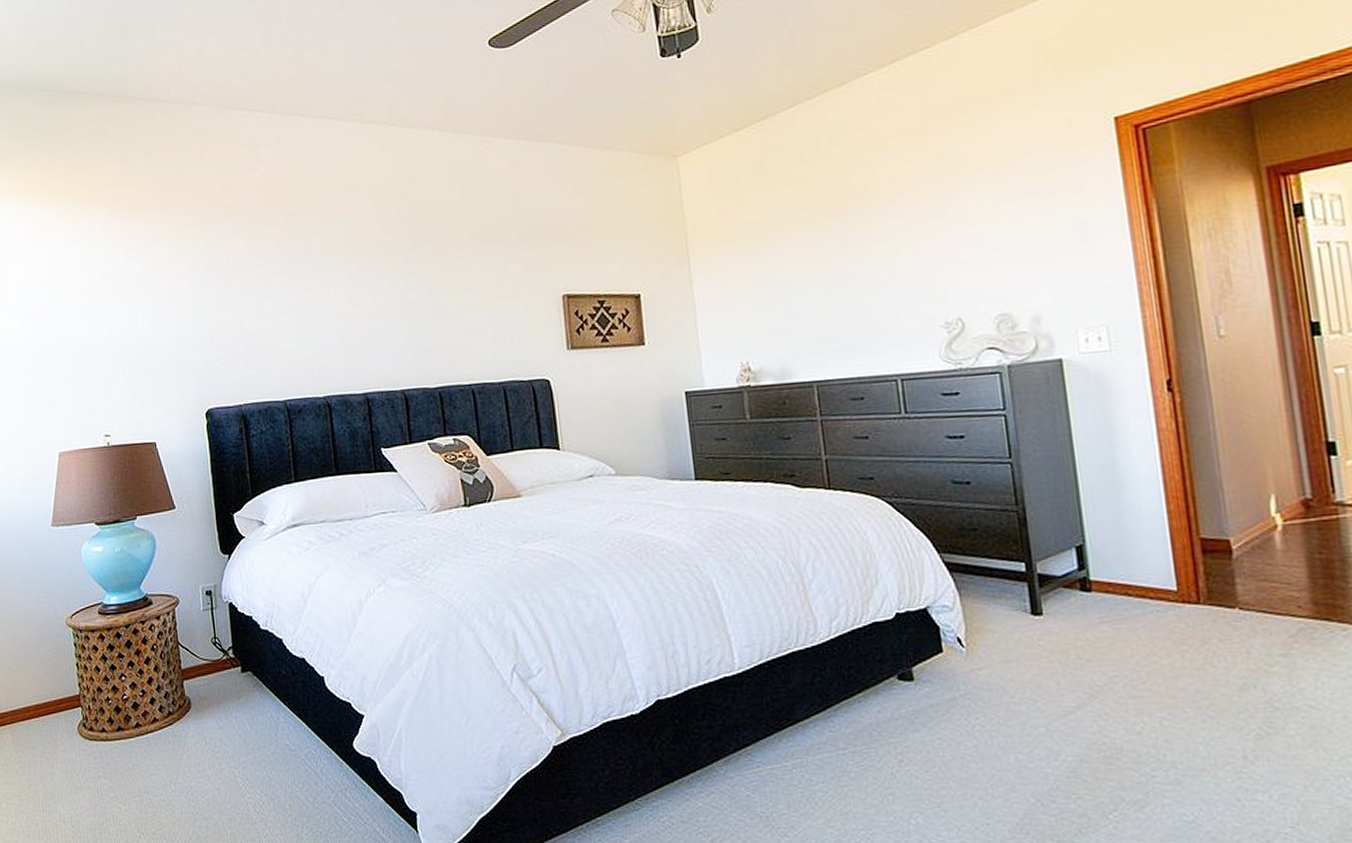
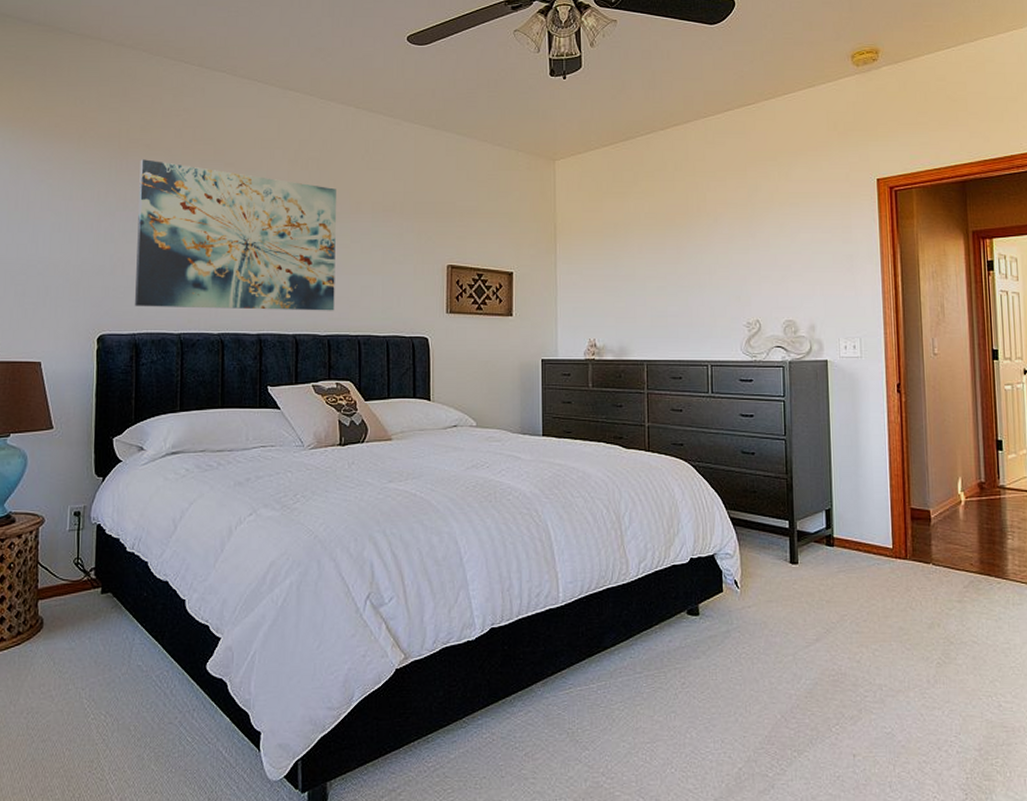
wall art: none [224,220,443,376] -> present [135,159,336,311]

